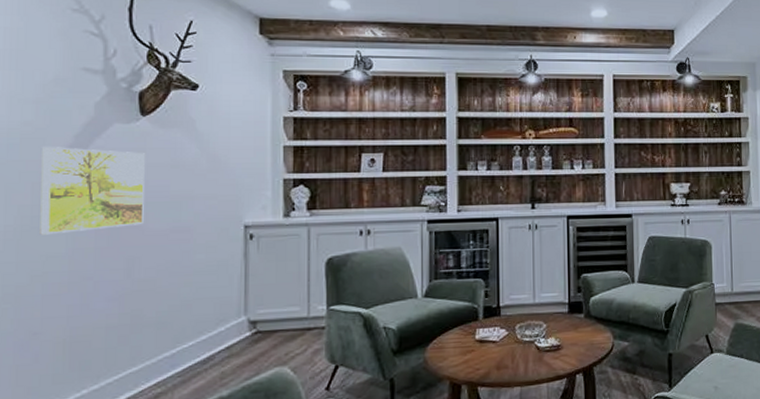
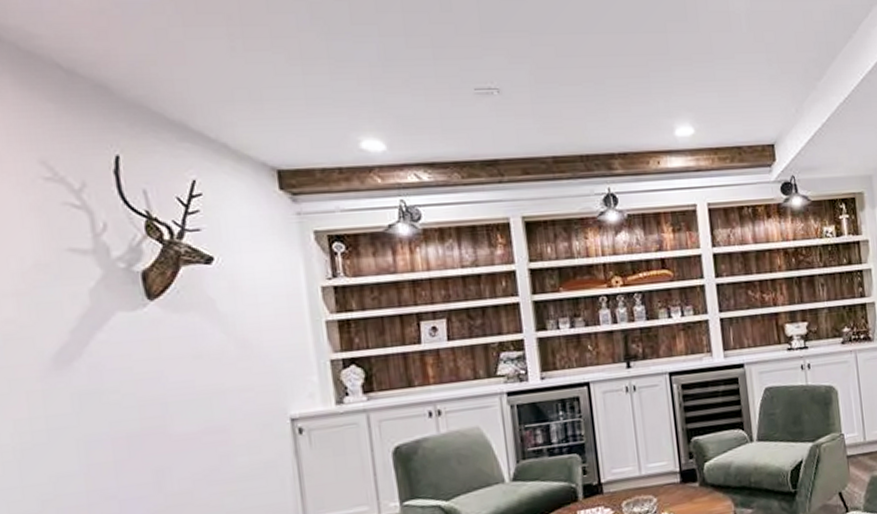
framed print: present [40,147,145,235] -> none [32,344,169,452]

